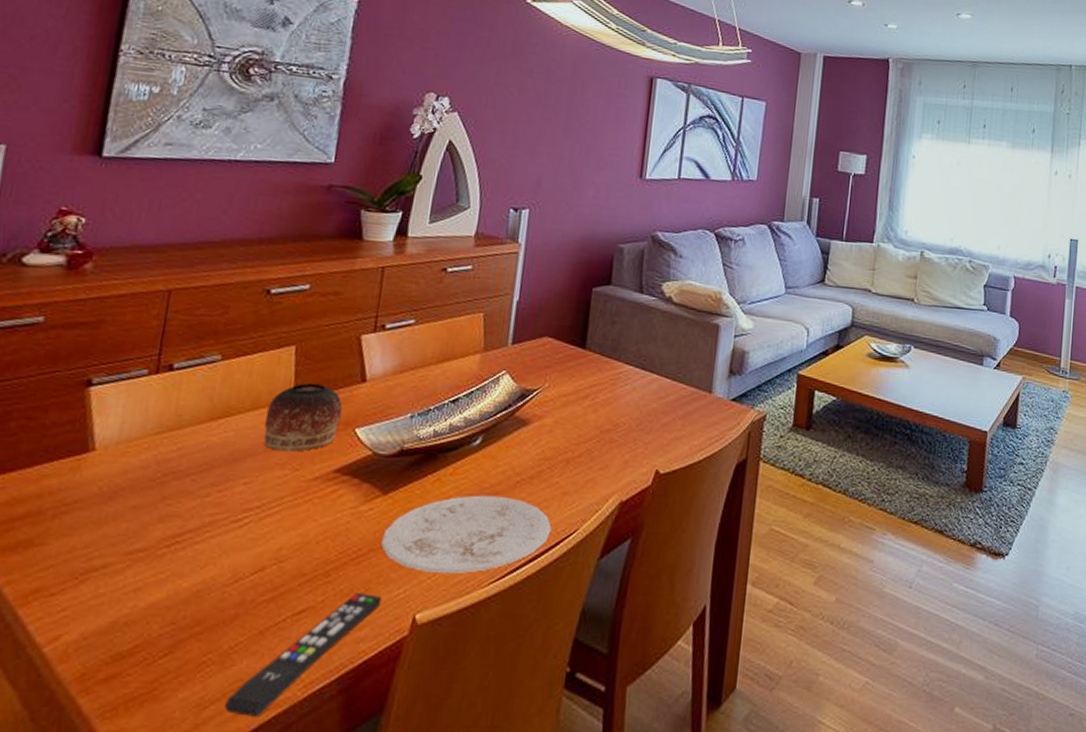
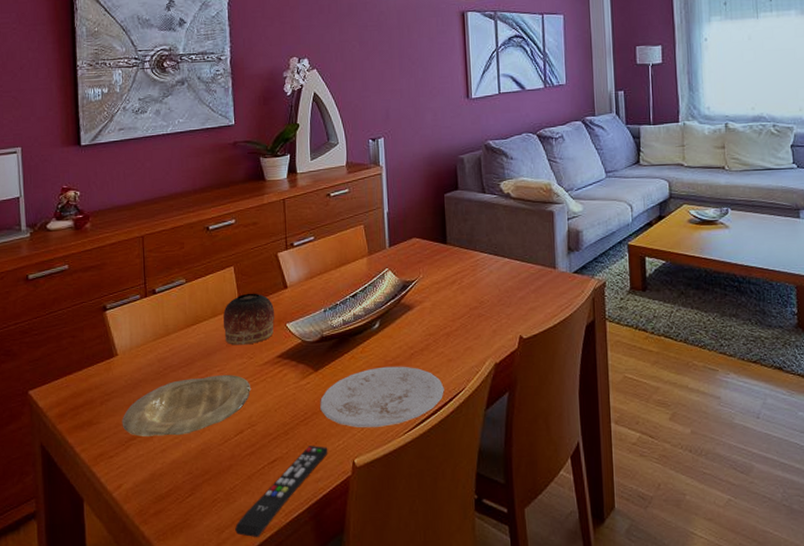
plate: none [79,488,289,570] -> present [122,374,252,436]

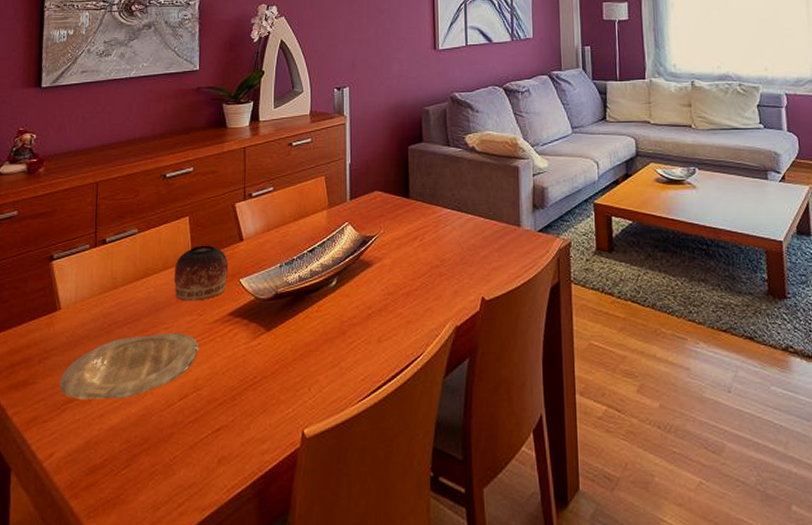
remote control: present [235,446,328,538] -> none [172,413,277,517]
plate: present [320,366,444,427] -> none [271,327,402,394]

